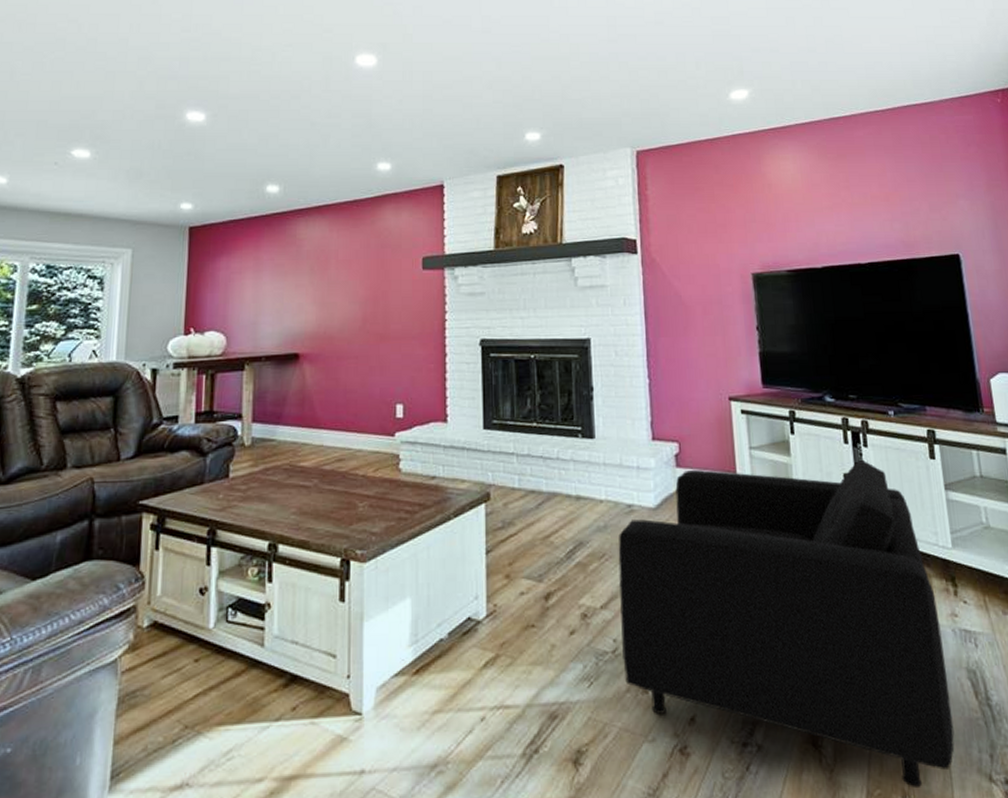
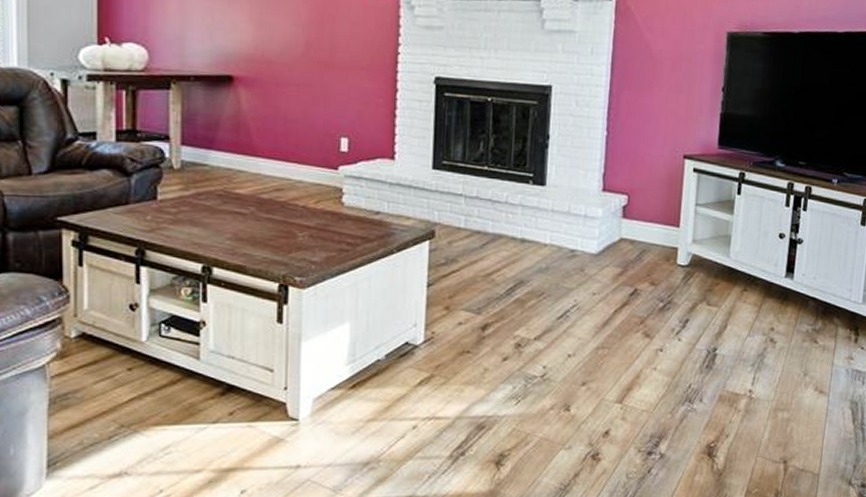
armchair: present [618,459,955,788] -> none [550,221,838,488]

